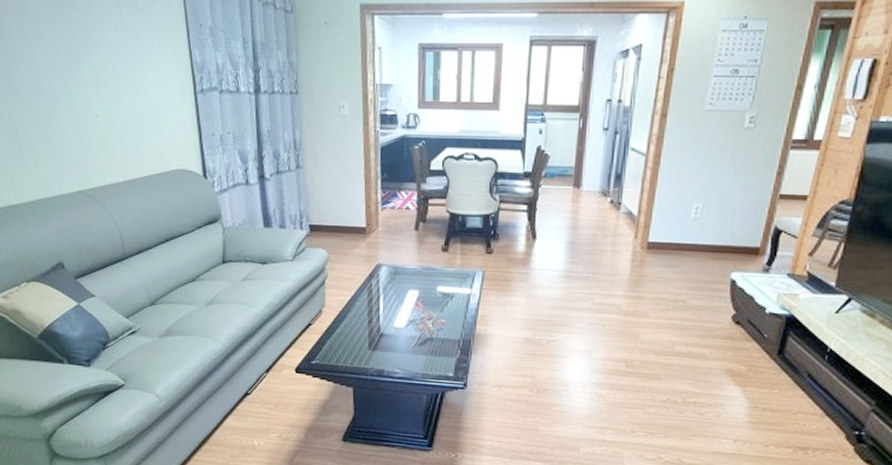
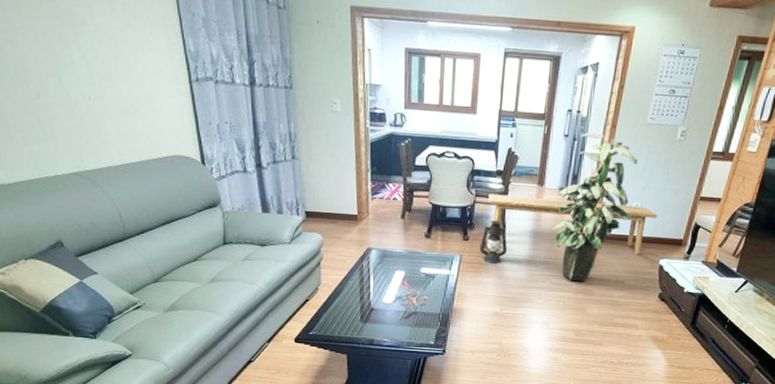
lantern: none [505,229,539,280] -> present [479,220,508,264]
bench: none [514,199,725,268] -> present [488,193,658,255]
indoor plant: none [593,124,696,302] -> present [552,132,638,282]

